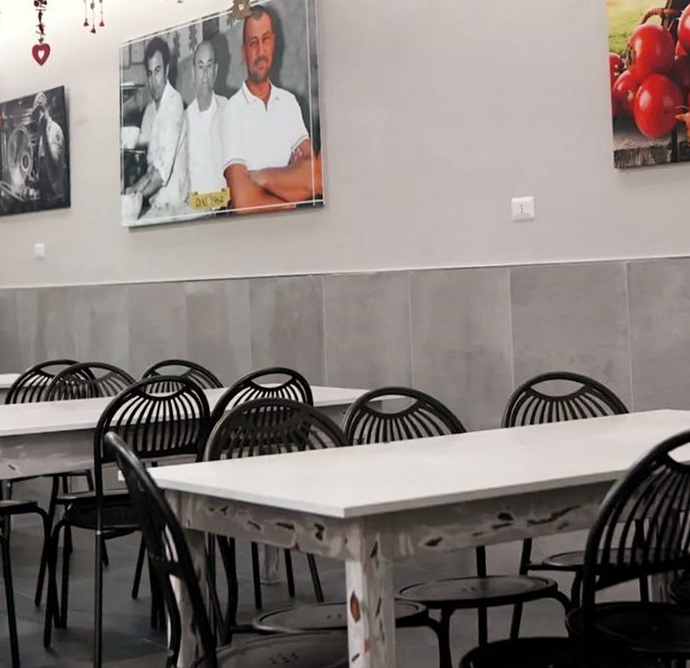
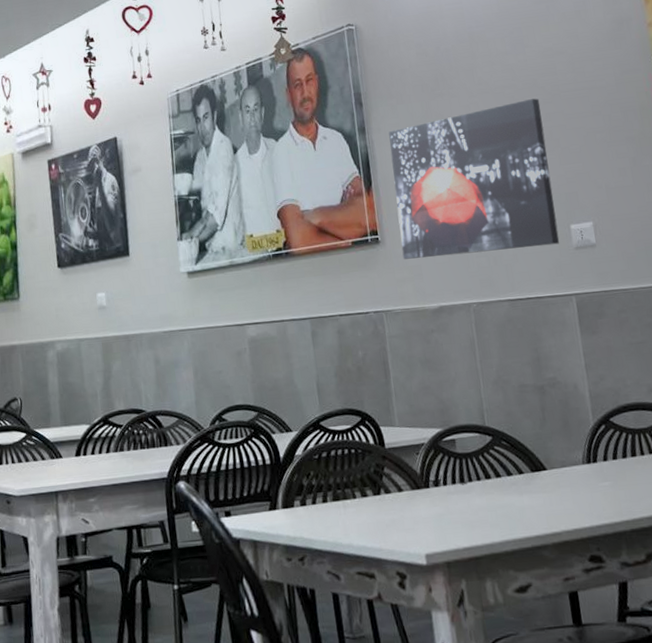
wall art: none [341,71,500,224] -> present [388,98,560,260]

